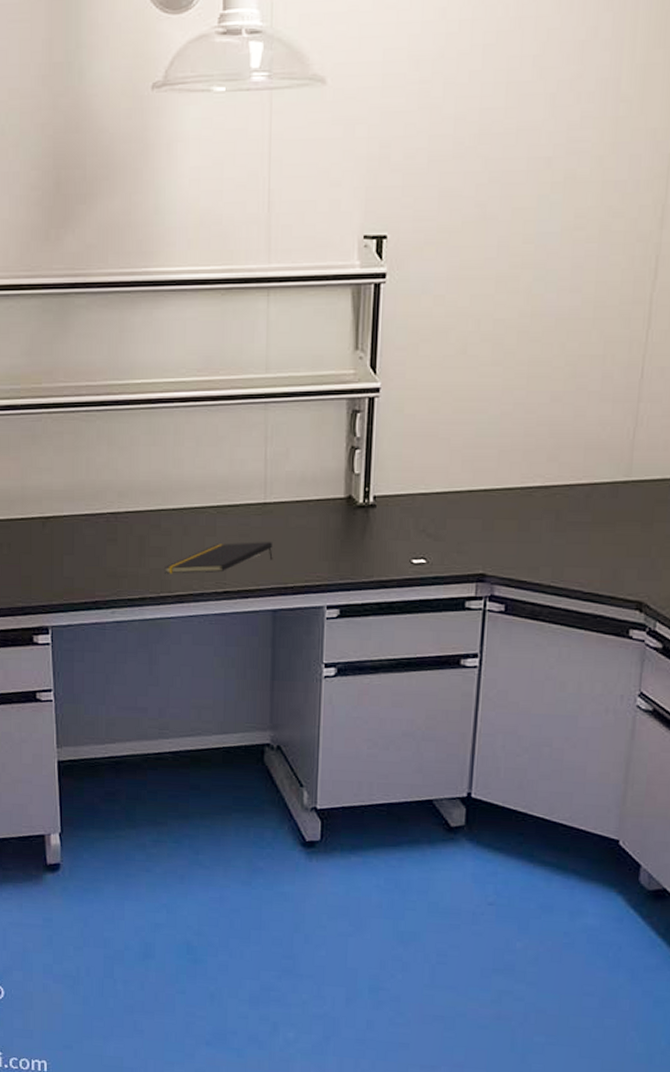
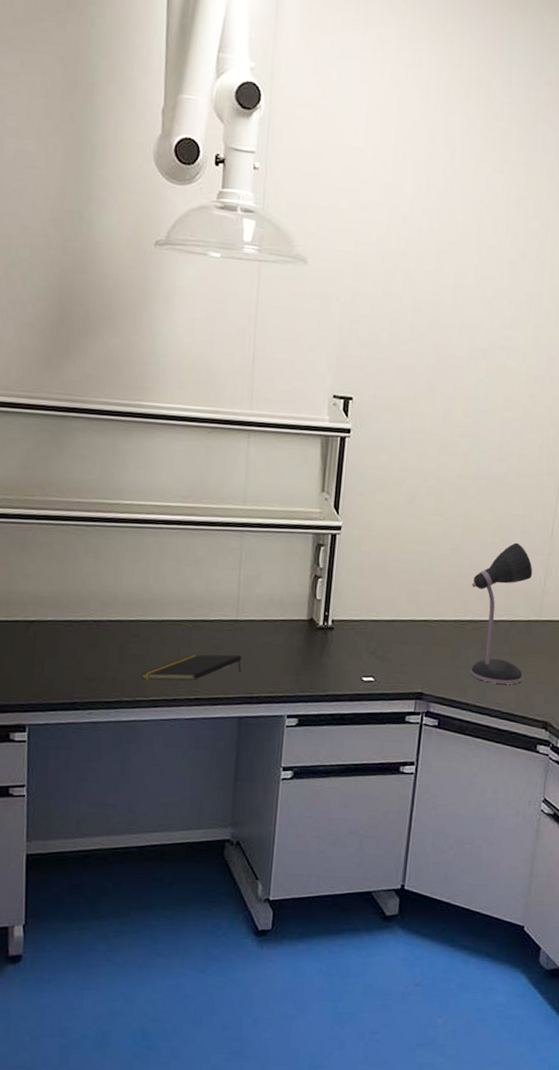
desk lamp: none [541,389,619,559] -> present [470,542,533,685]

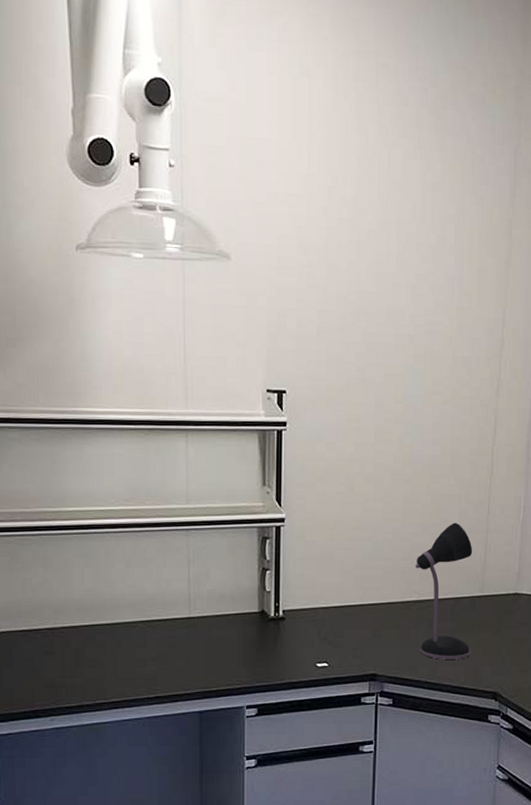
notepad: present [141,654,241,681] -> none [100,652,198,683]

